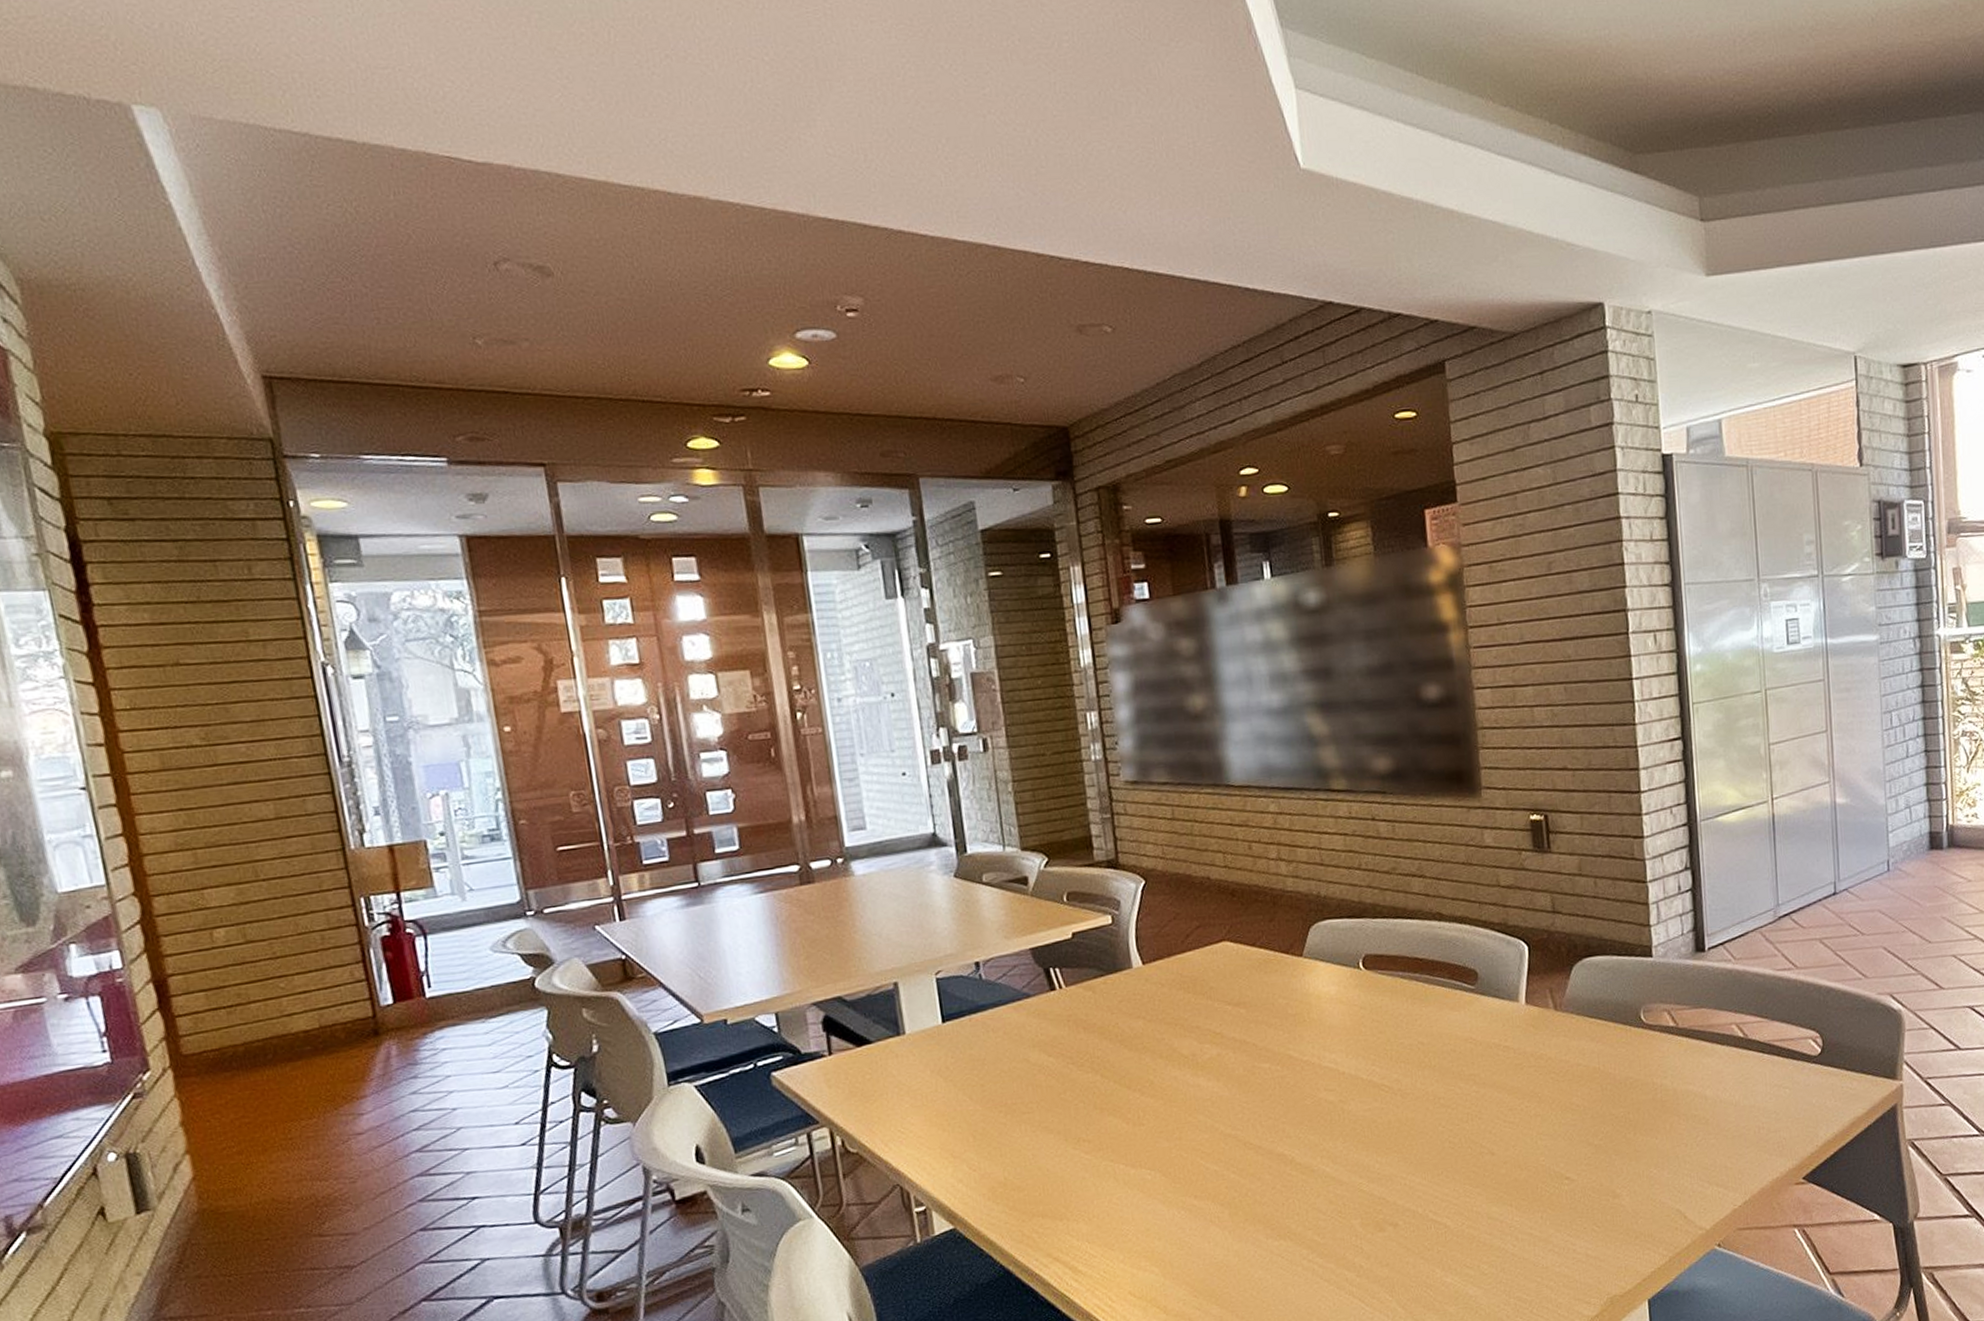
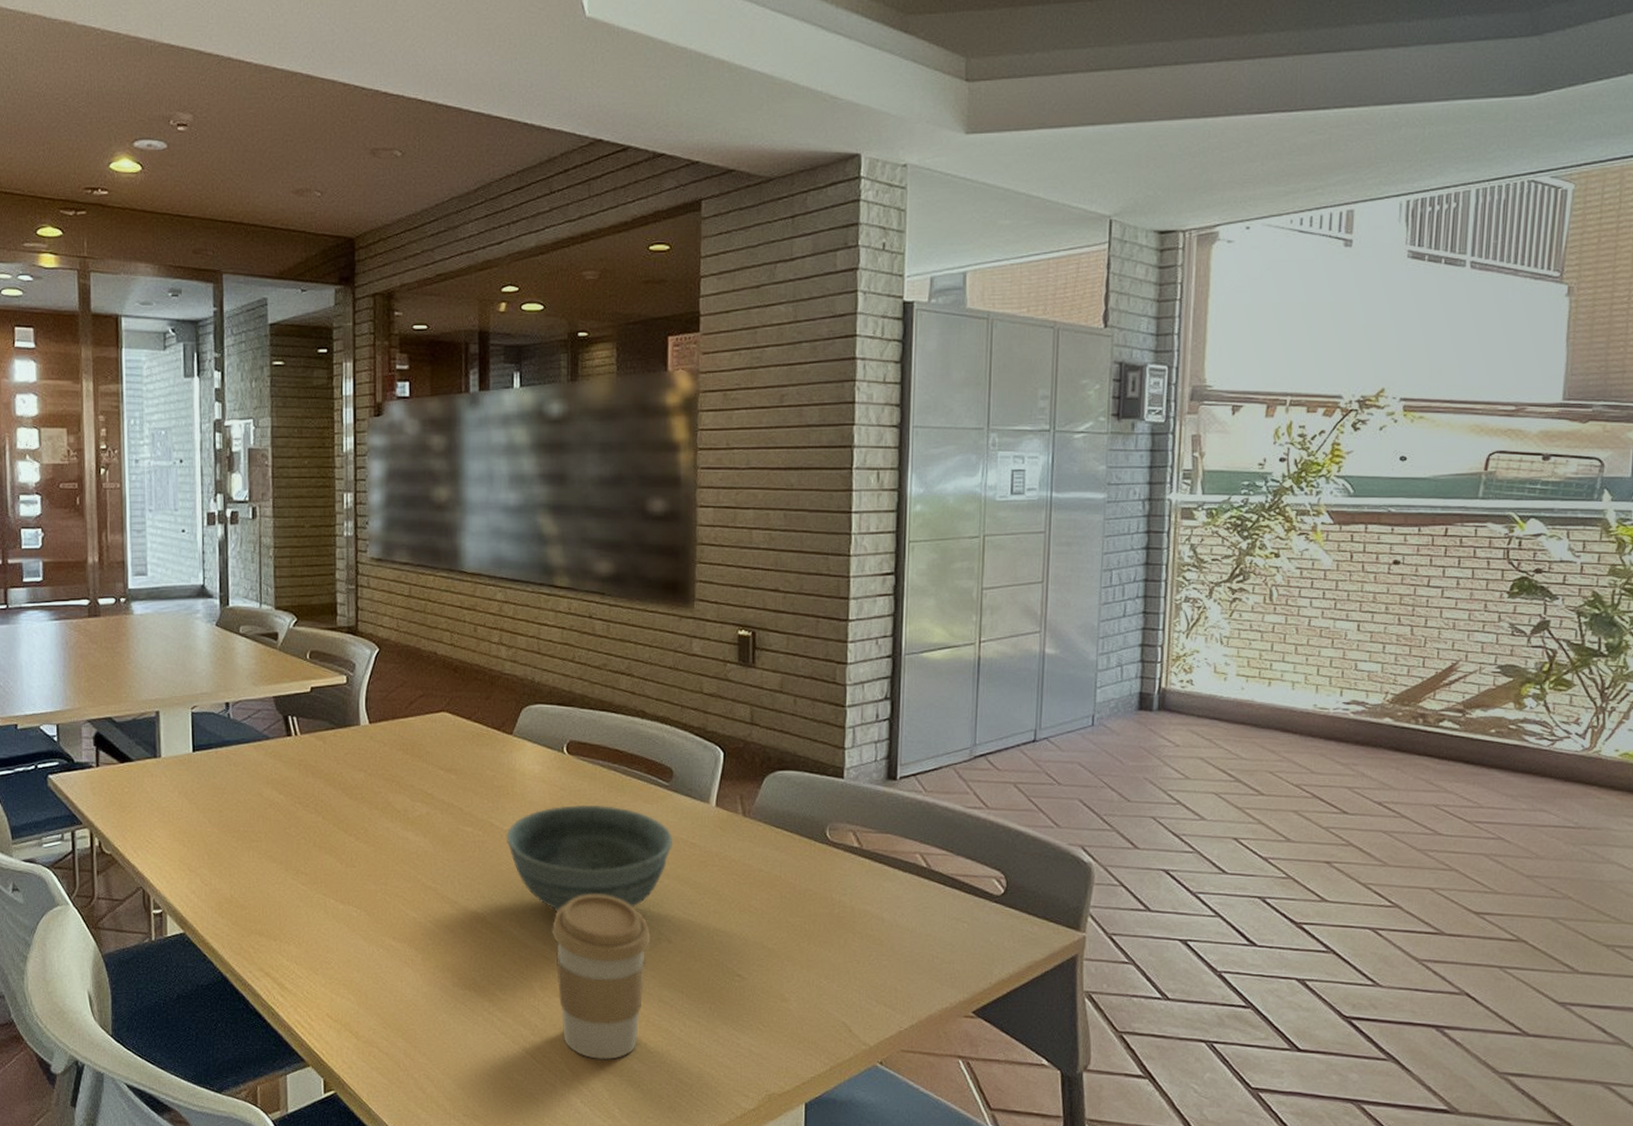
bowl: none [1307,1019,1485,1141] -> present [506,804,672,912]
coffee cup: none [1367,1114,1473,1291] -> present [552,894,651,1059]

